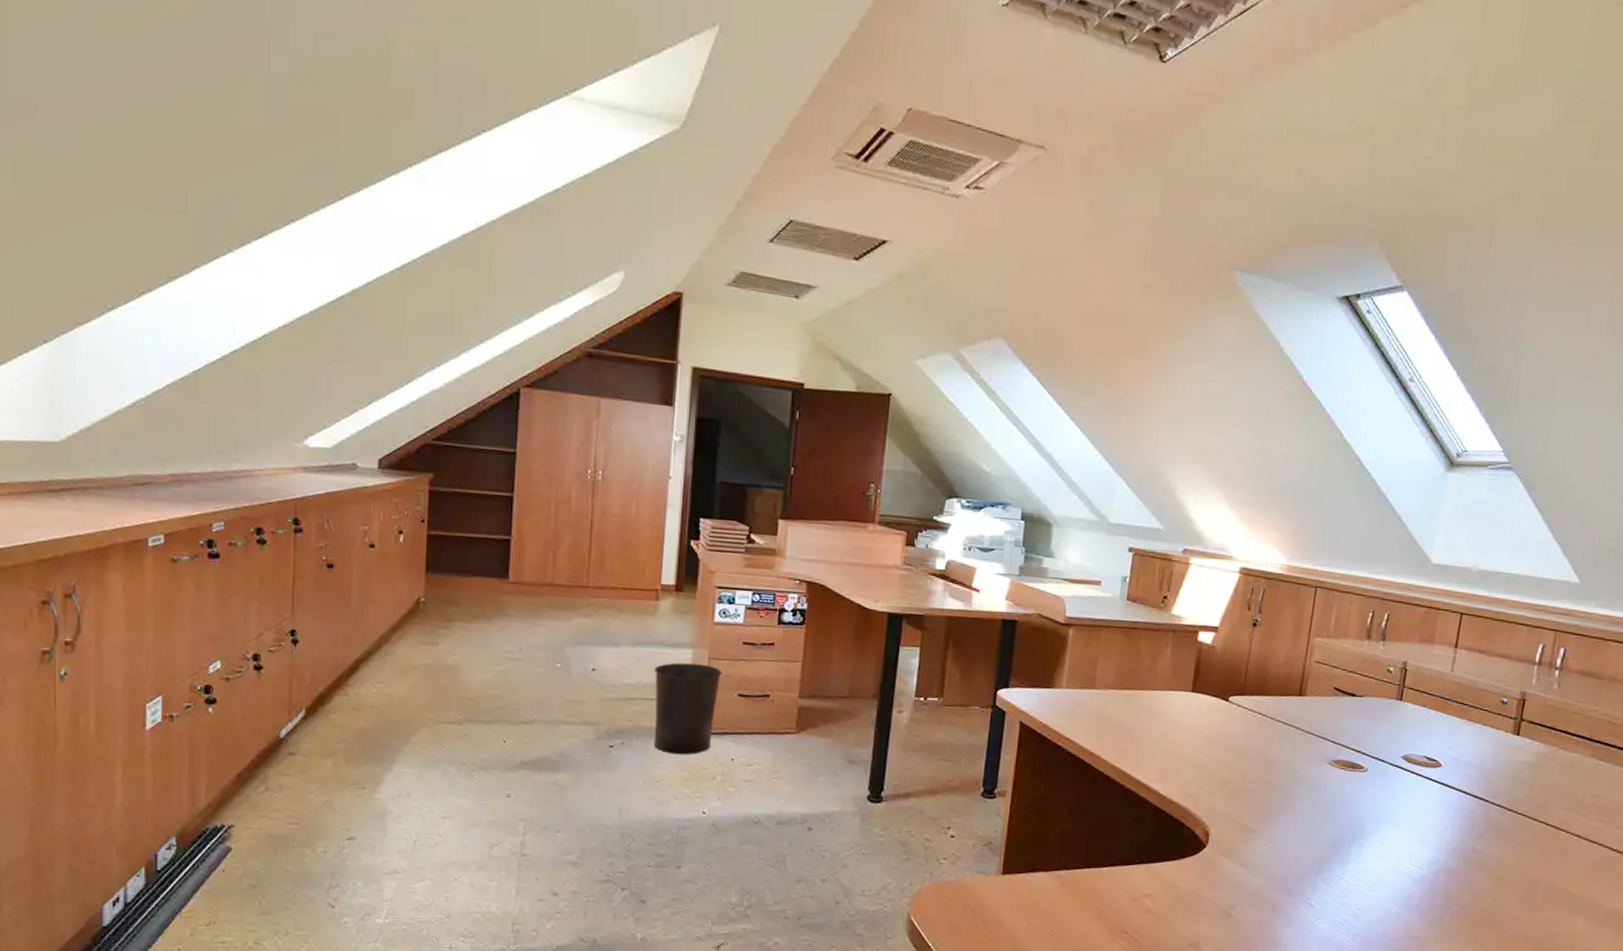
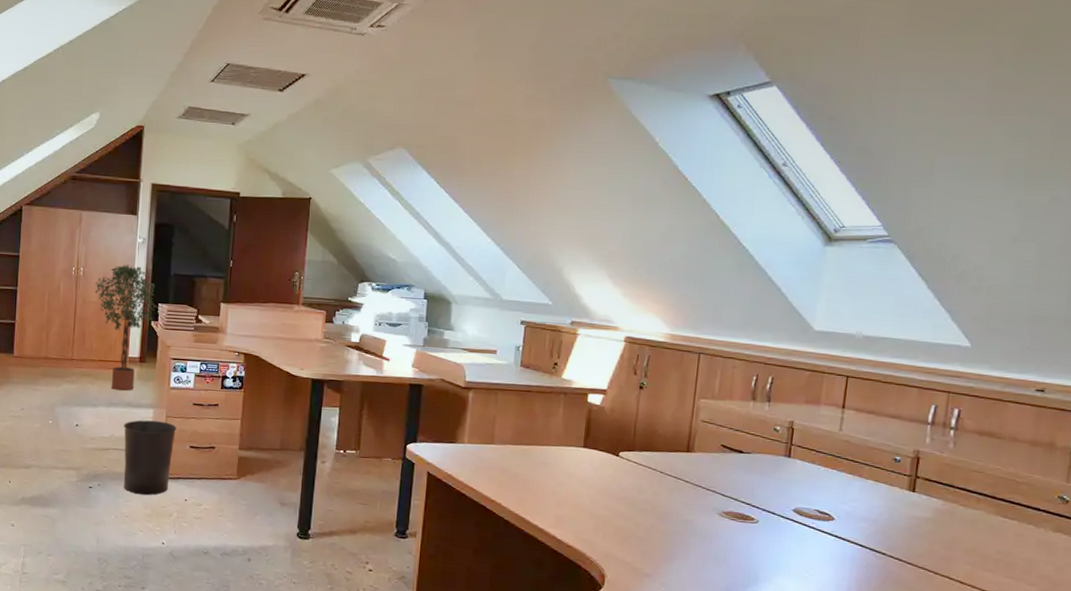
potted tree: none [616,467,701,628] -> present [94,264,159,392]

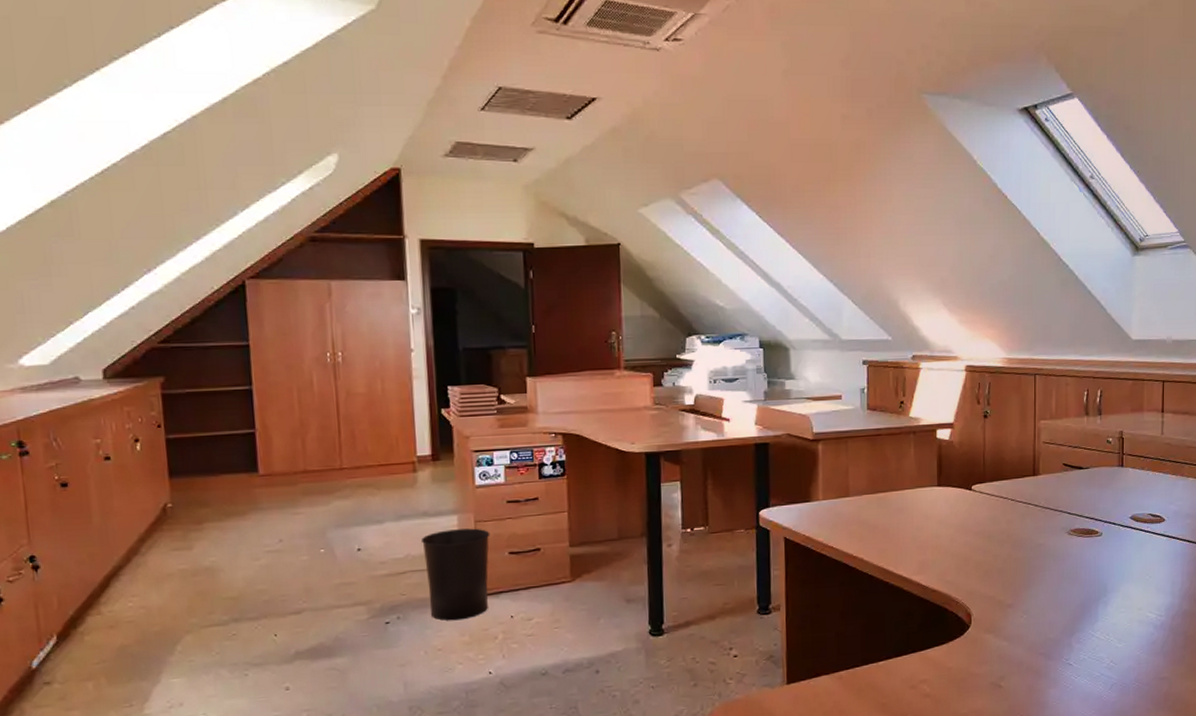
potted tree: present [94,264,159,392] -> none [359,341,449,500]

